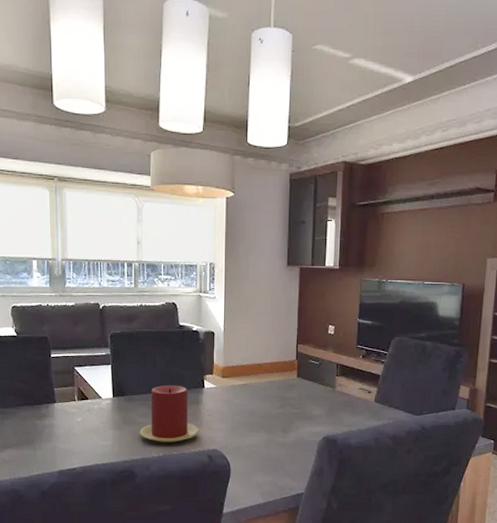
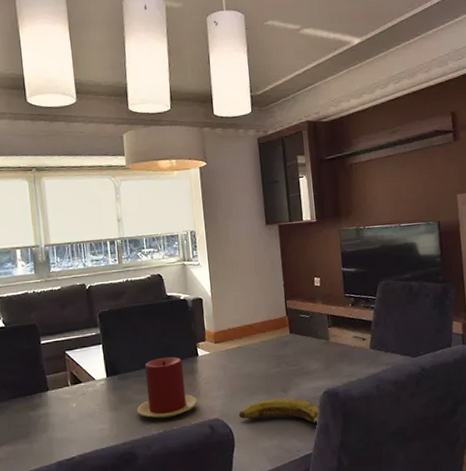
banana: none [237,437,318,468] -> present [238,397,321,425]

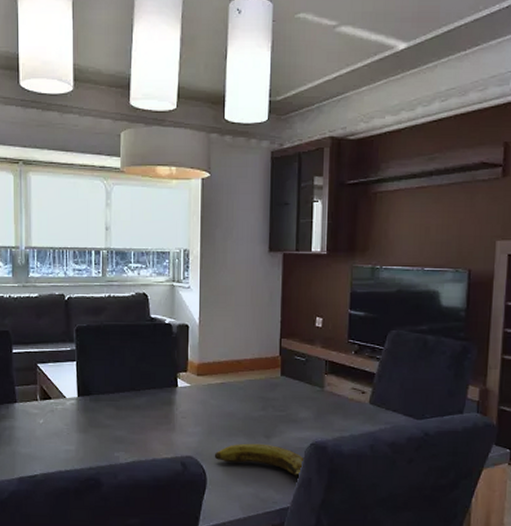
candle: present [136,356,198,418] -> none [106,383,172,448]

